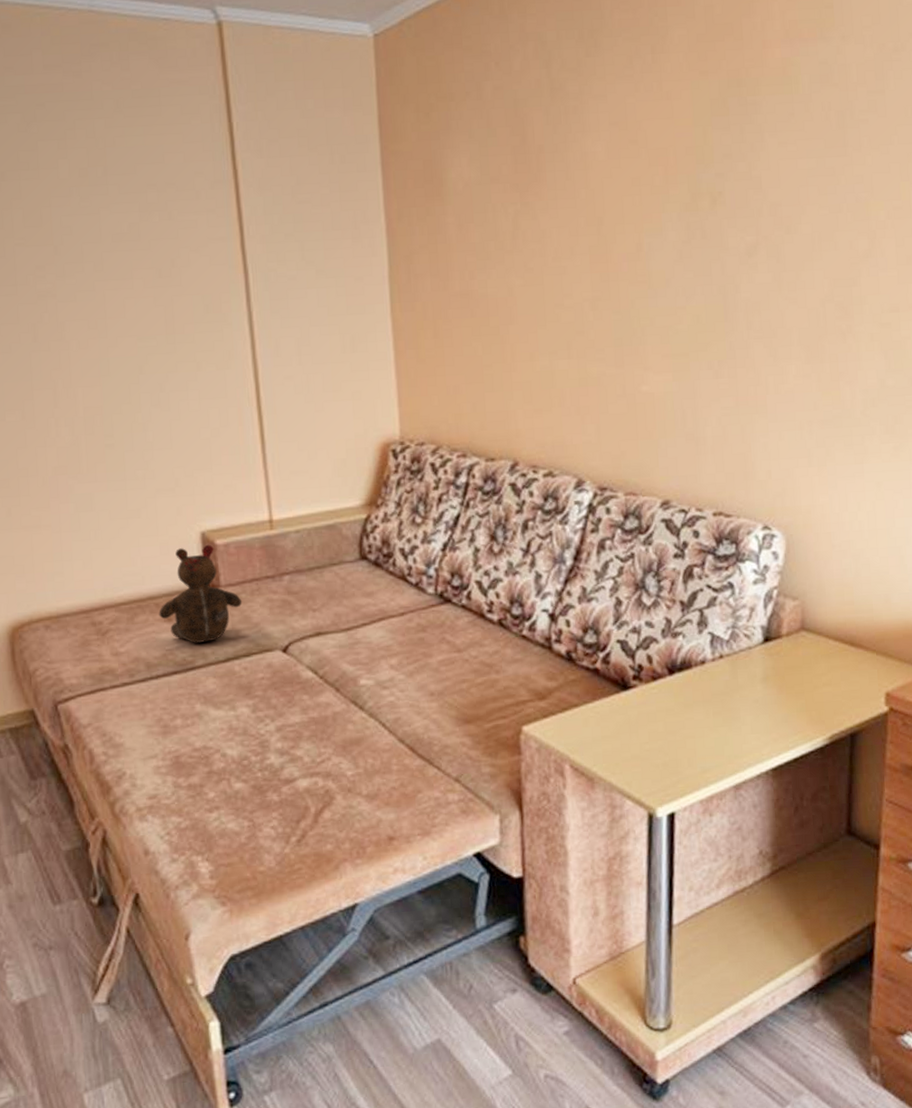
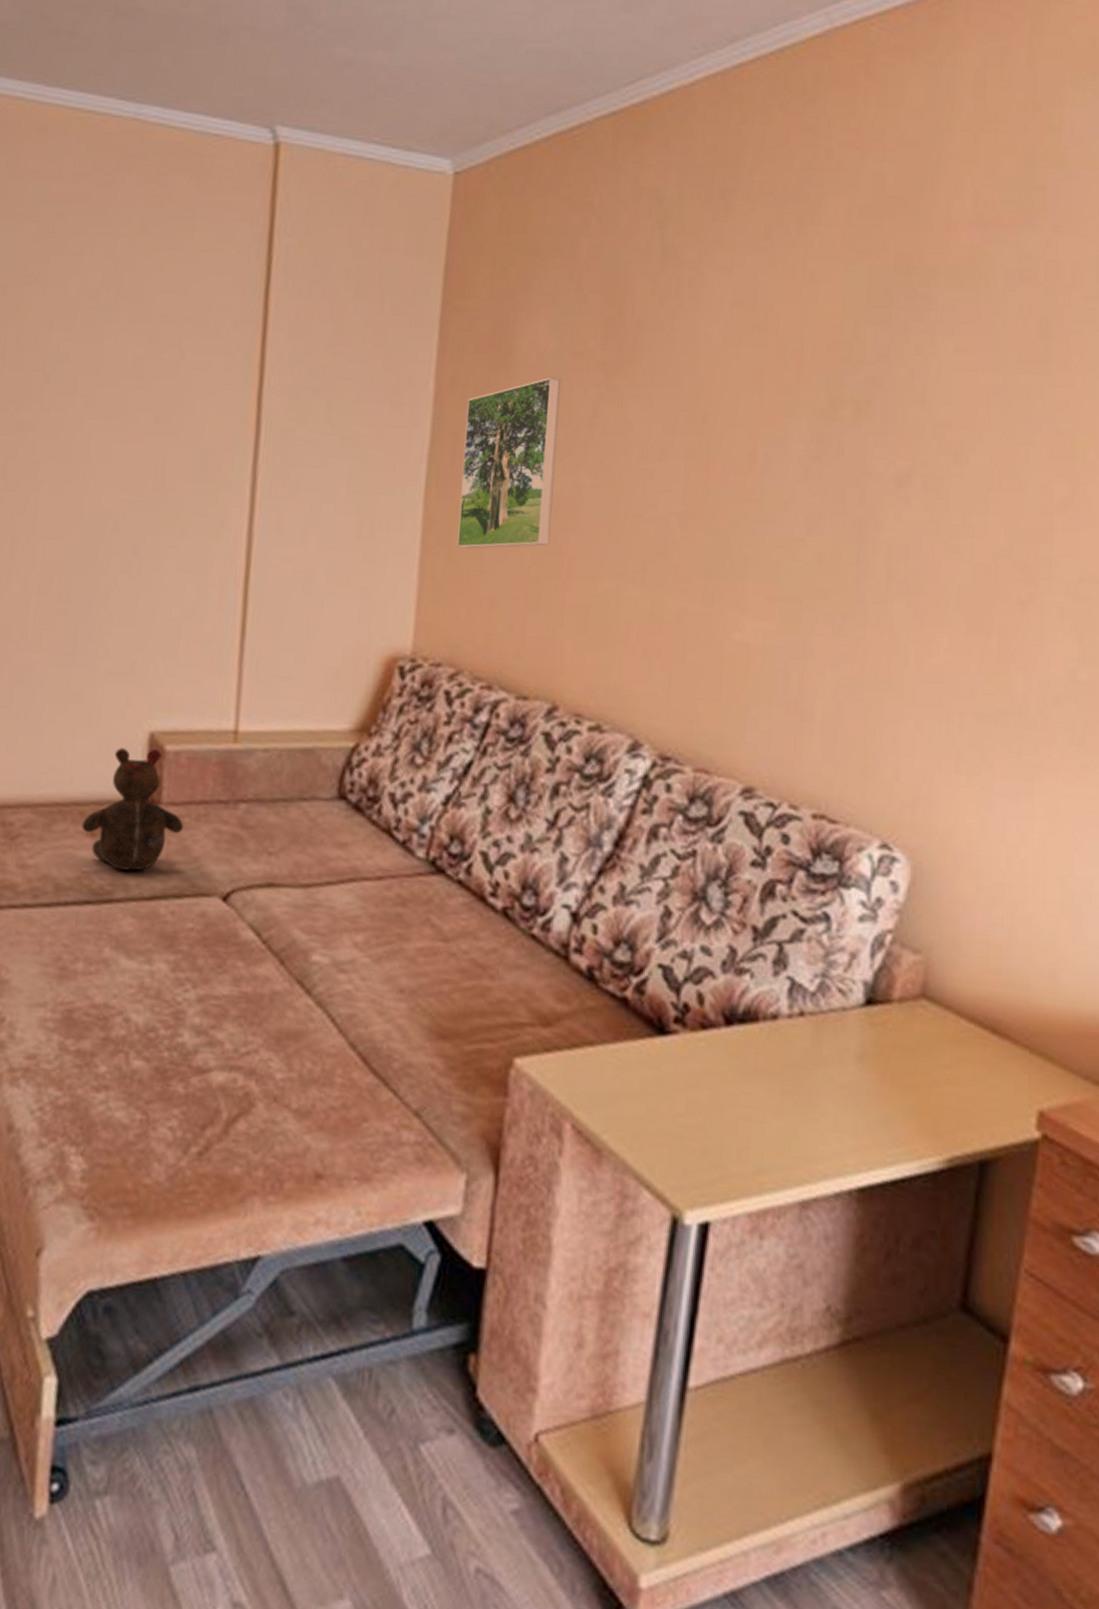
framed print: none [414,201,494,349] -> present [457,377,562,549]

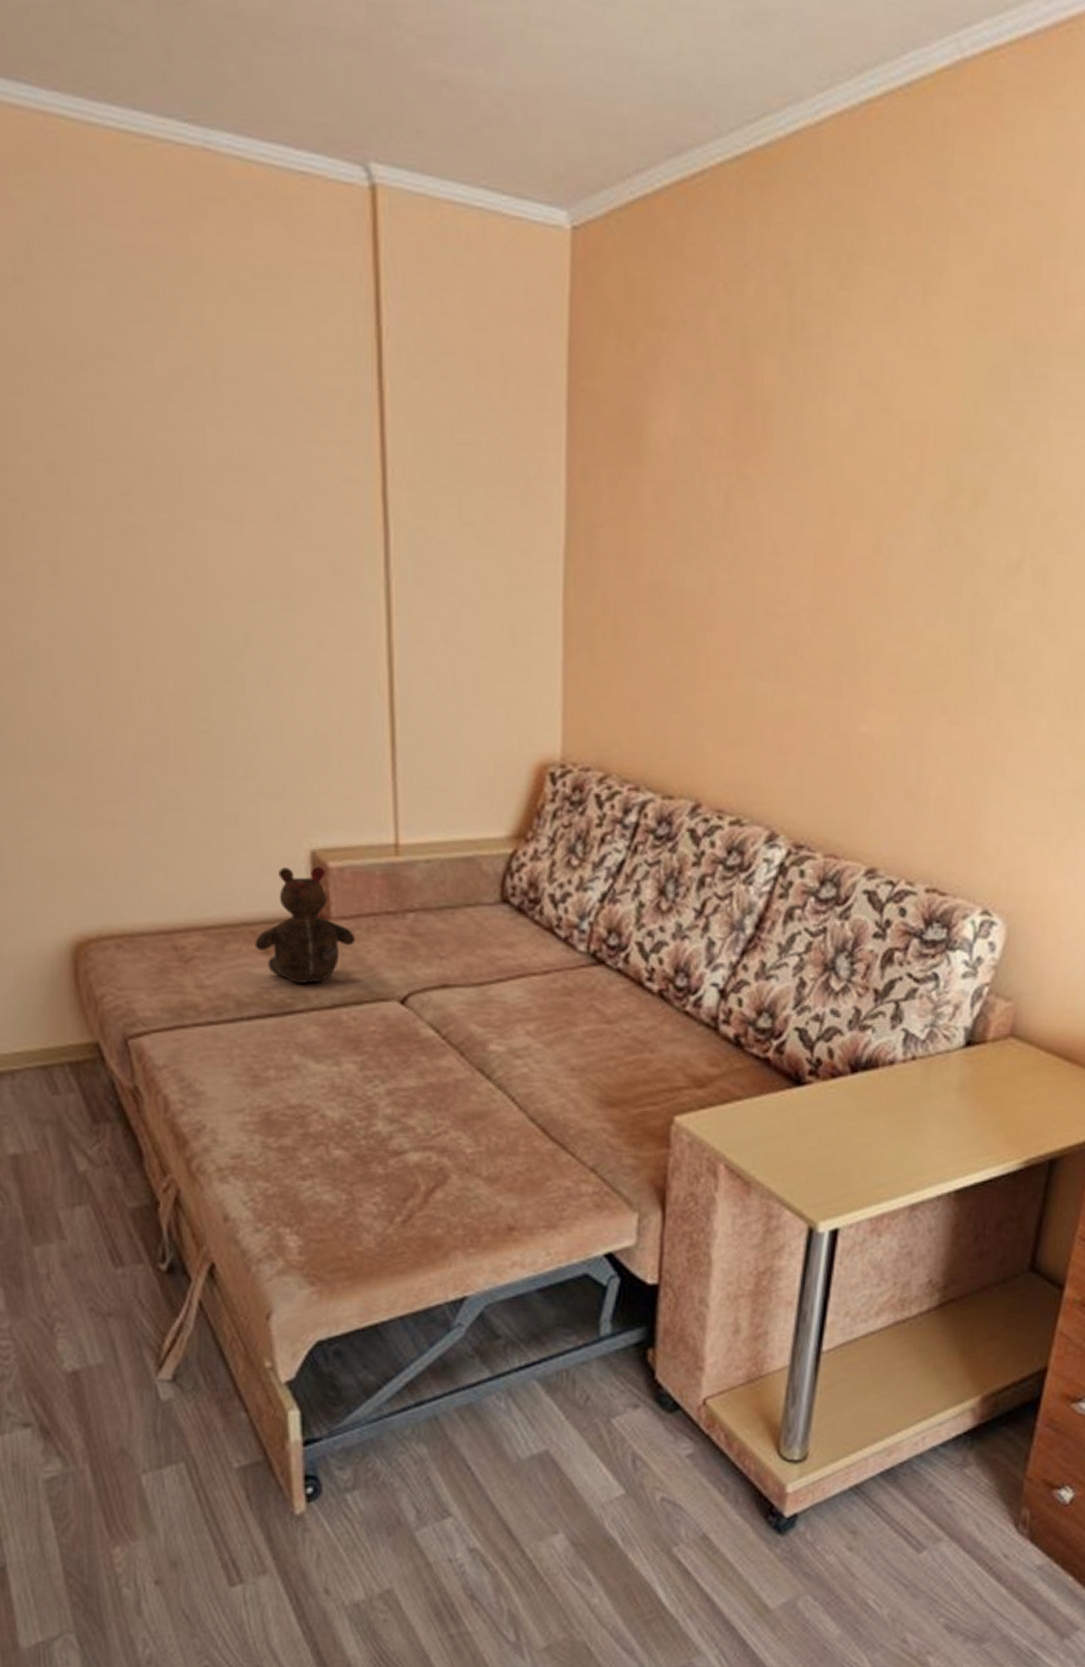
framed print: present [457,377,562,549] -> none [598,466,694,652]

